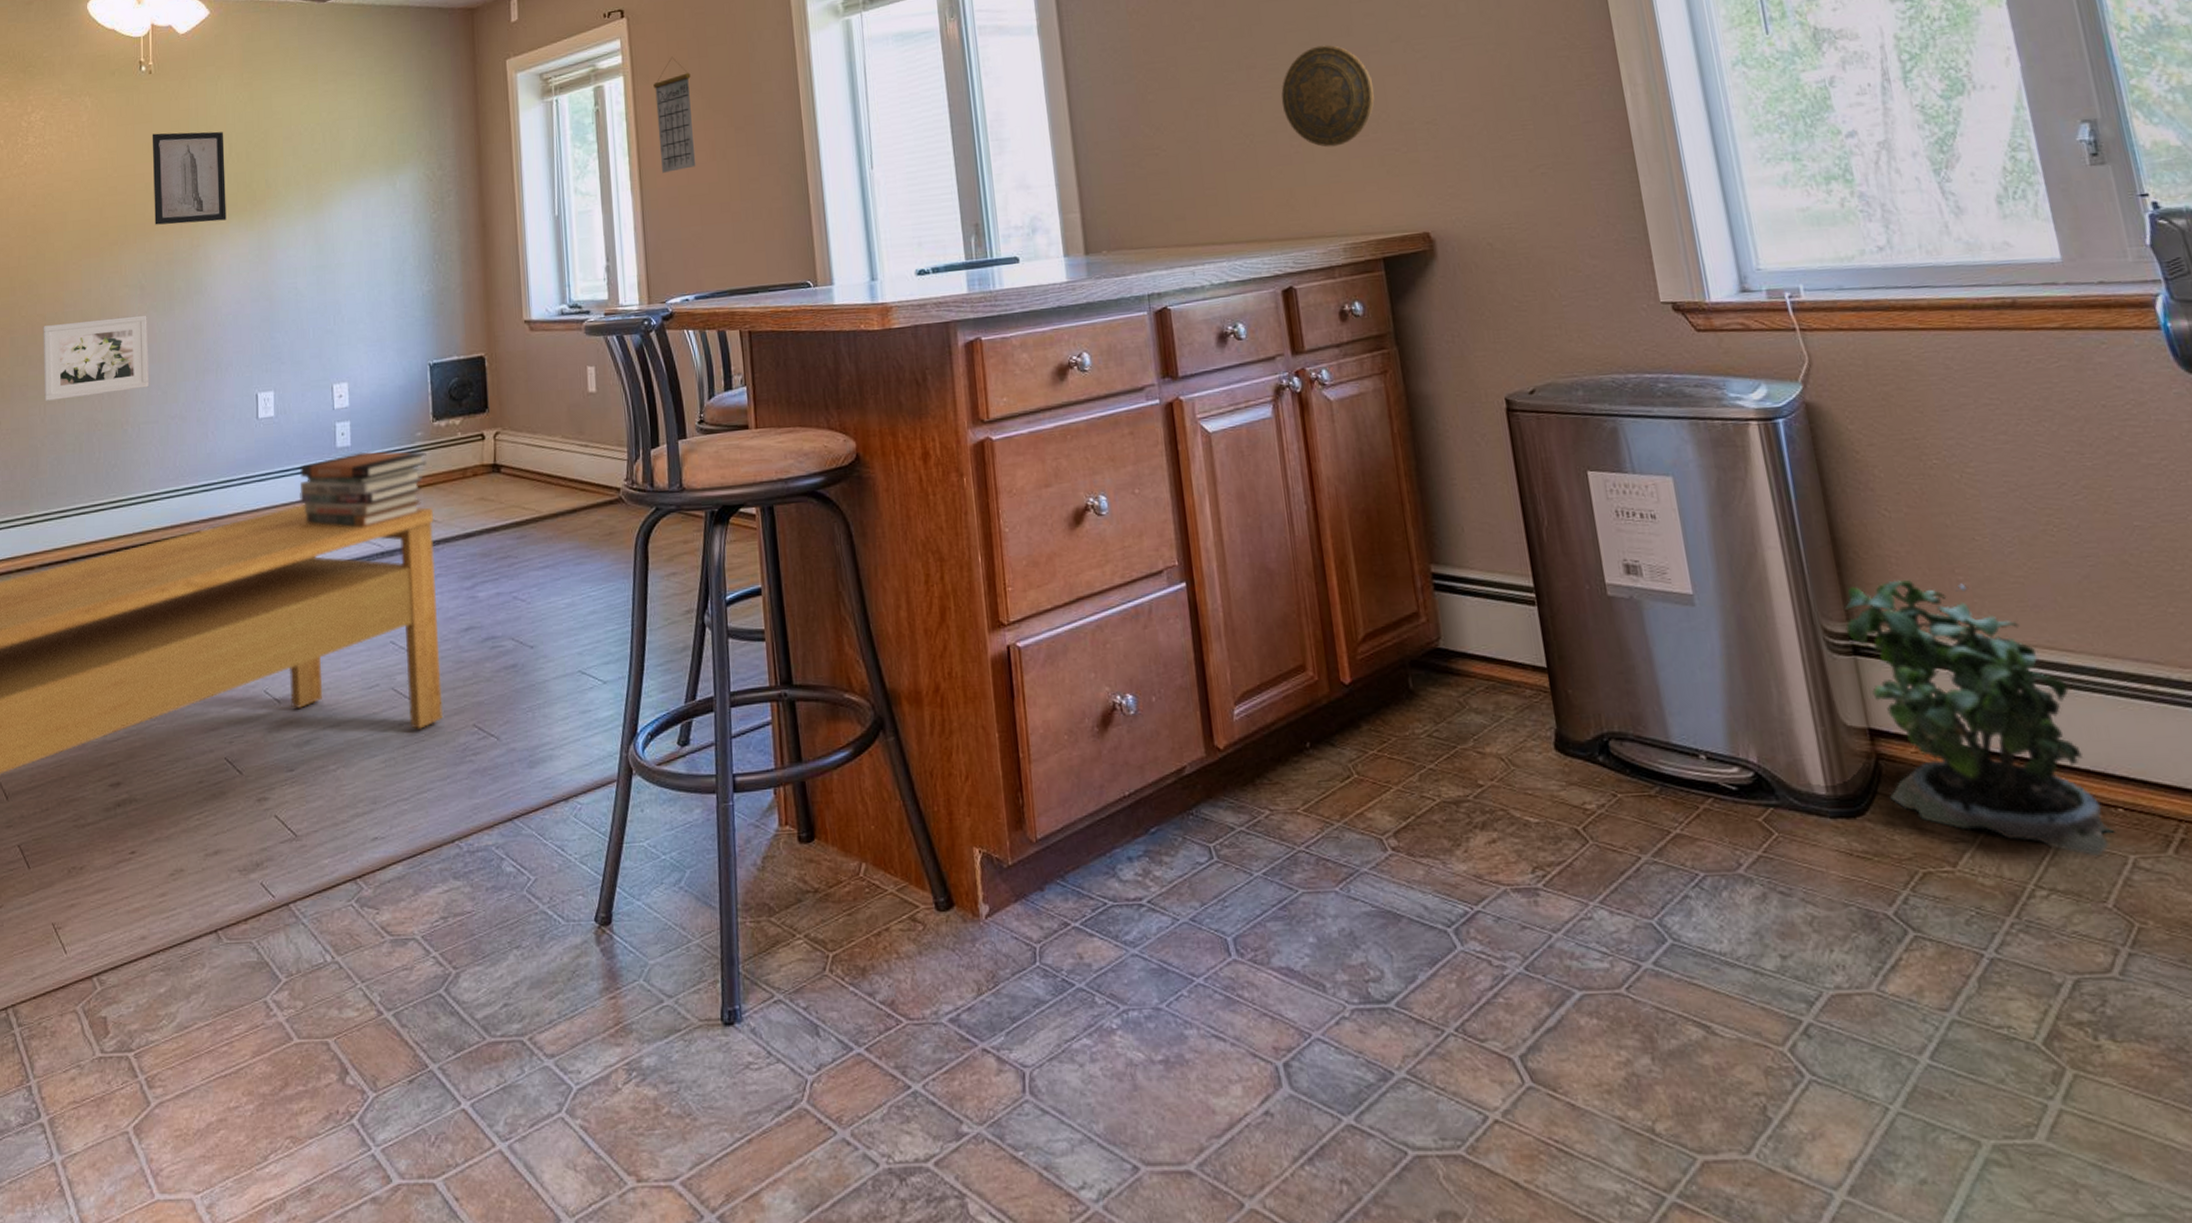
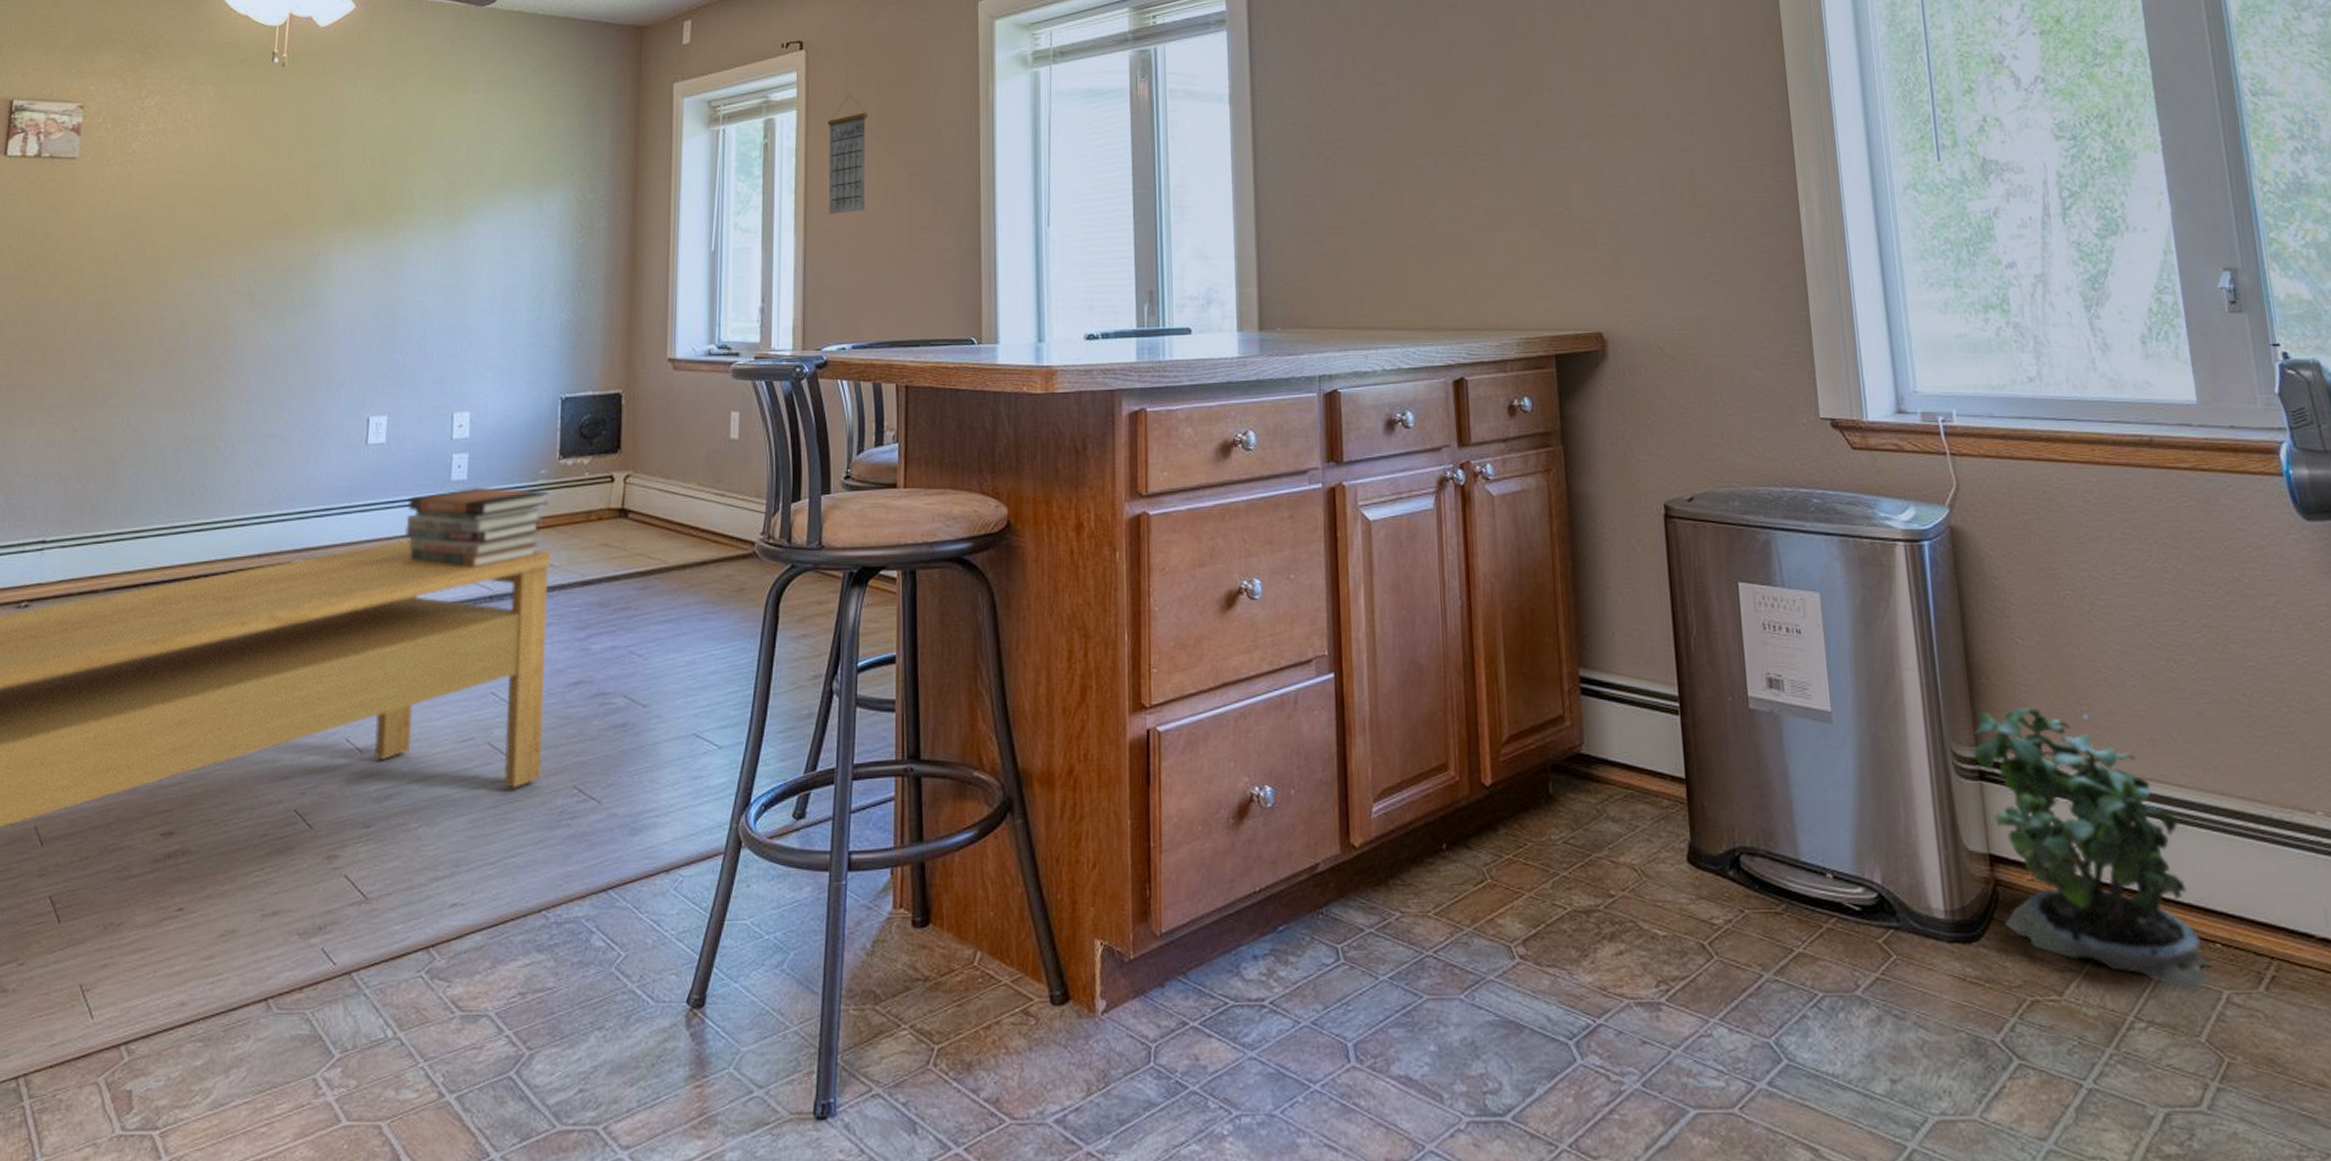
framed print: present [43,315,149,401] -> none [129,324,254,410]
wall art: present [152,131,227,225] -> none [272,130,359,230]
decorative plate: present [1281,45,1374,148] -> none [1467,137,1559,240]

